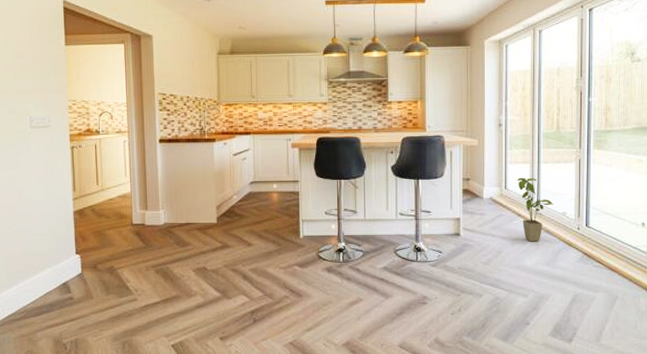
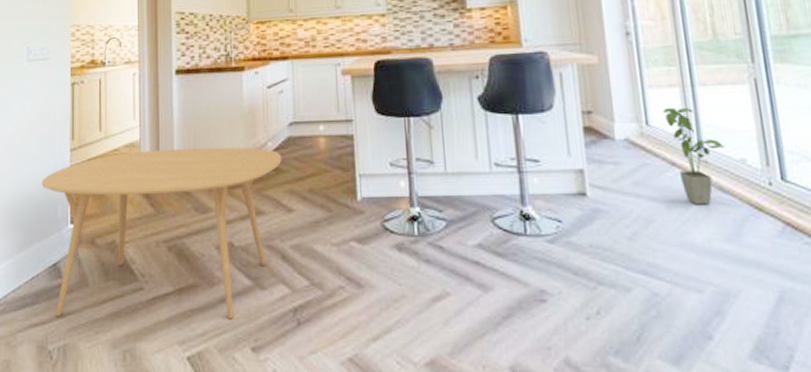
dining table: none [49,199,244,320] -> present [41,147,282,320]

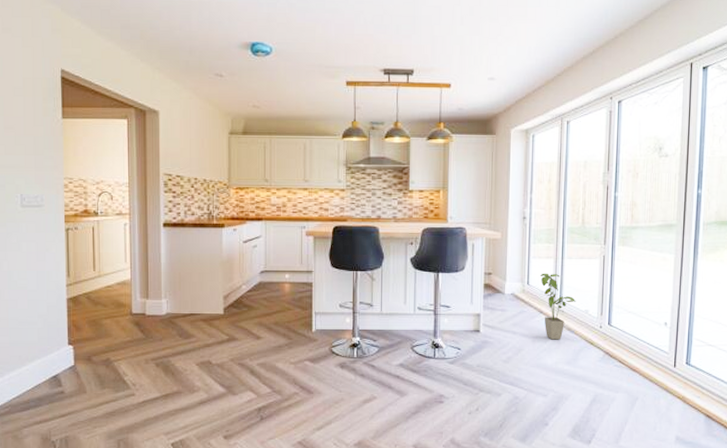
dining table: present [41,147,282,320] -> none [40,287,254,417]

